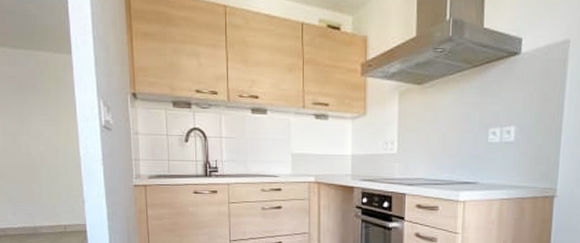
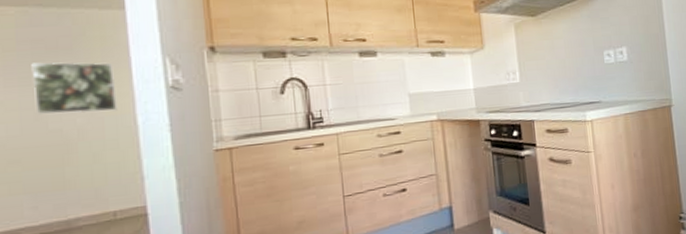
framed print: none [9,96,67,143] -> present [31,62,118,114]

